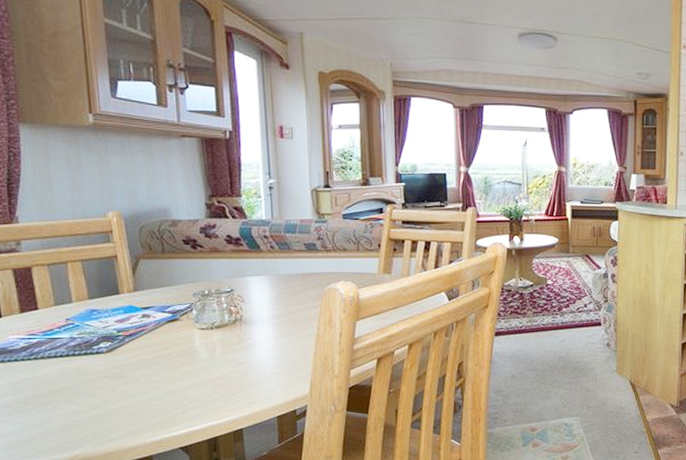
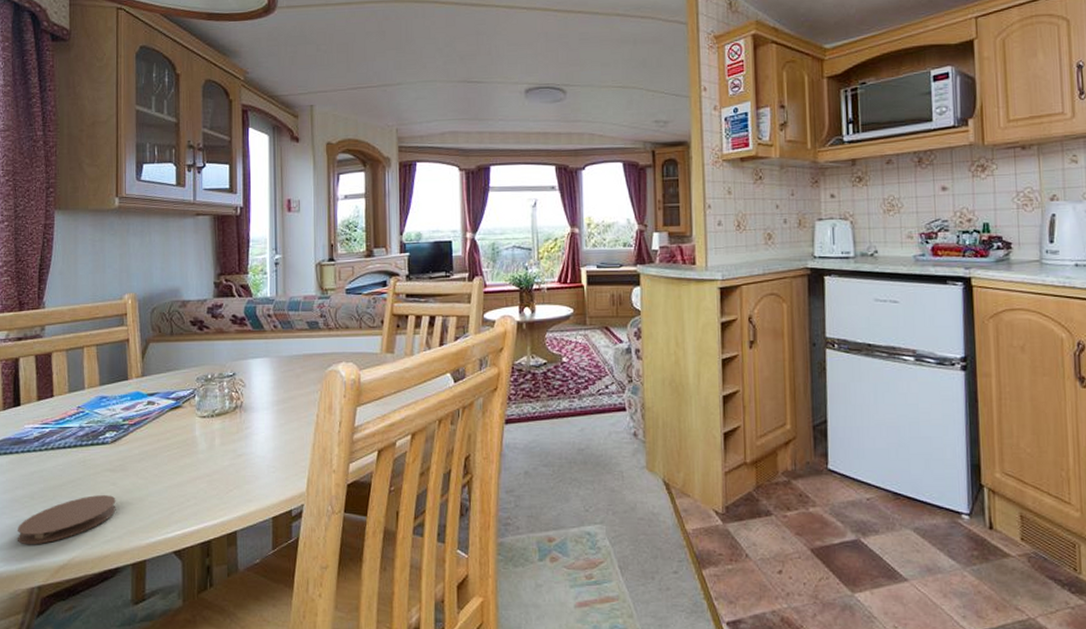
coaster: none [12,400,117,446] -> present [18,495,116,545]

